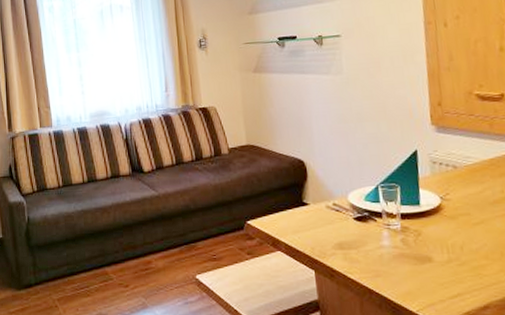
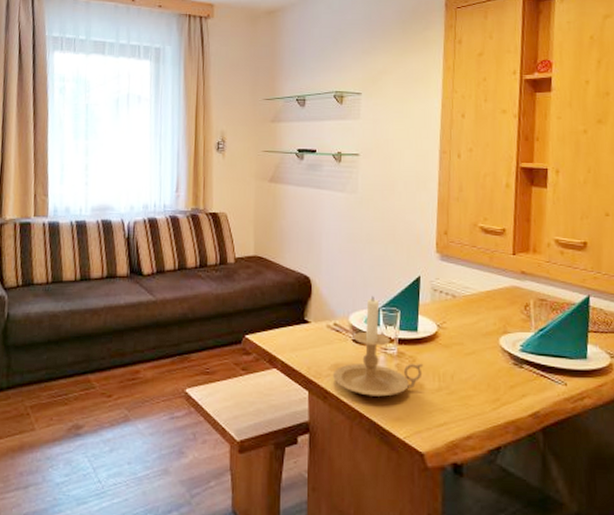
candle holder: none [336,174,430,272] -> present [332,296,424,397]

